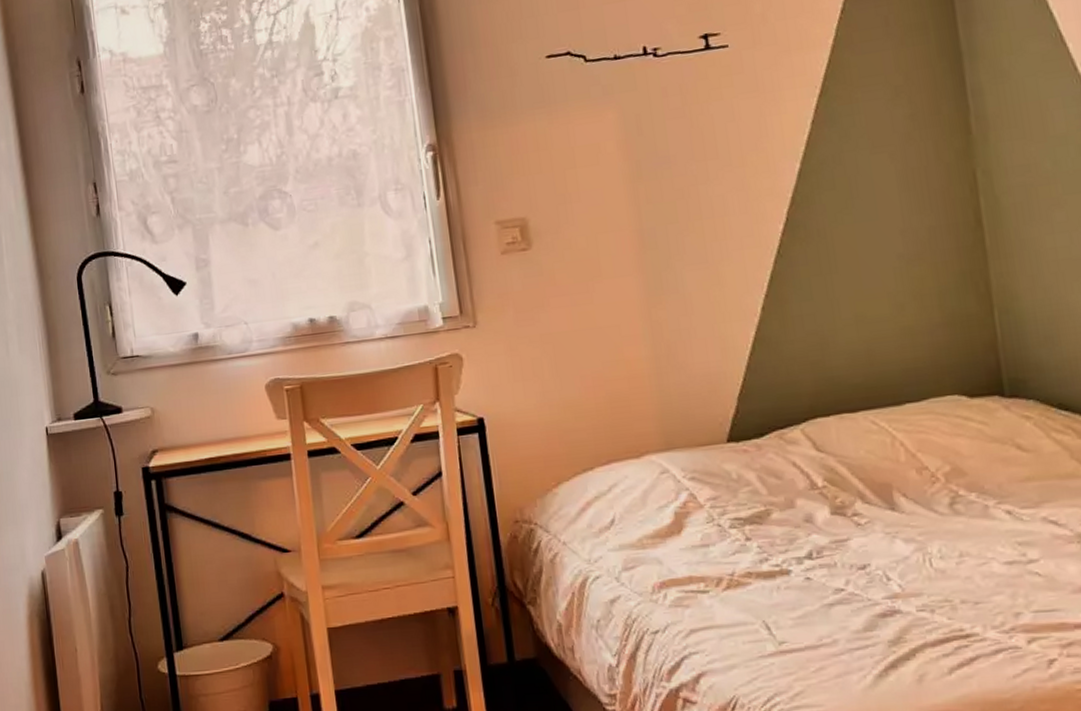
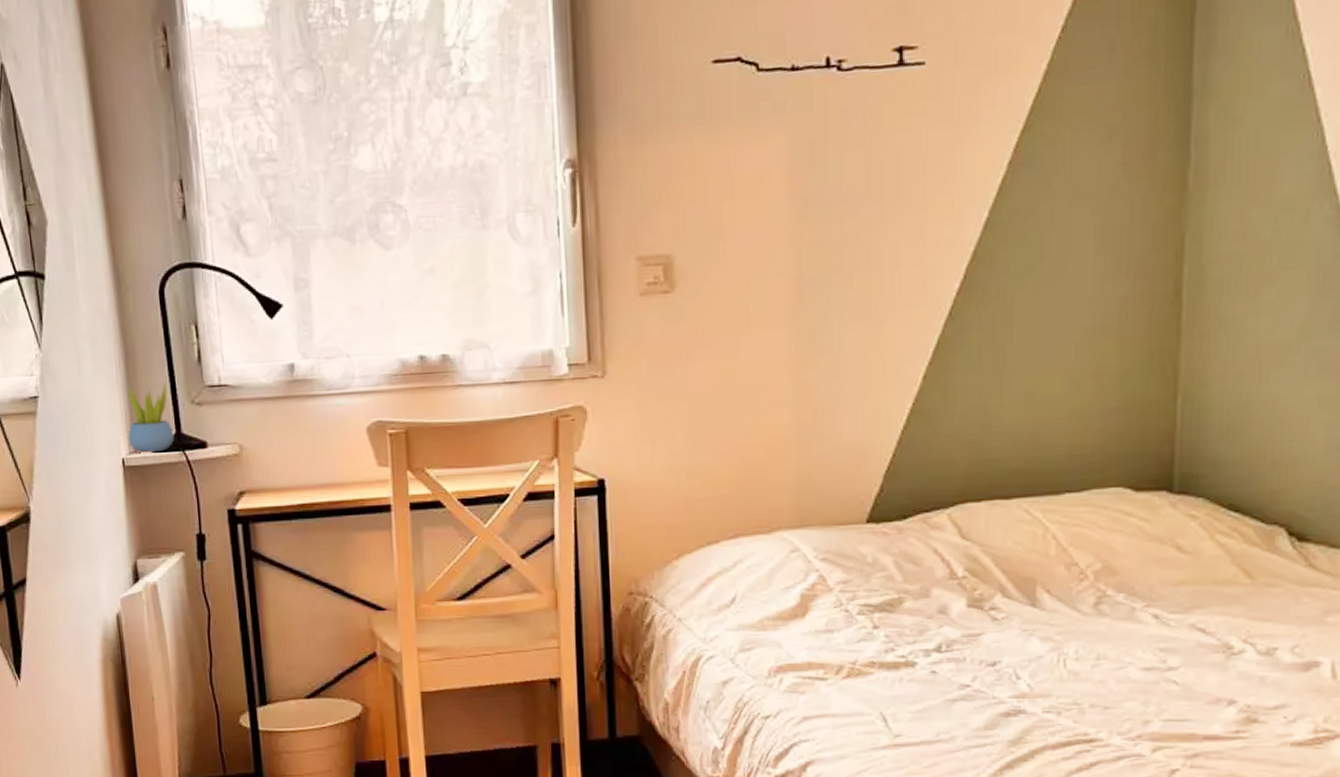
succulent plant: none [50,358,93,422] -> present [128,384,175,453]

